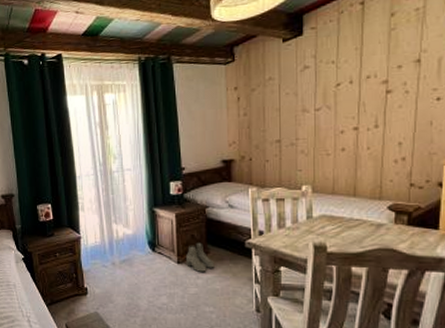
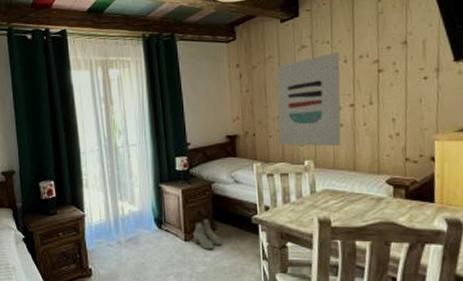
wall art: none [276,72,345,172] -> present [276,51,341,147]

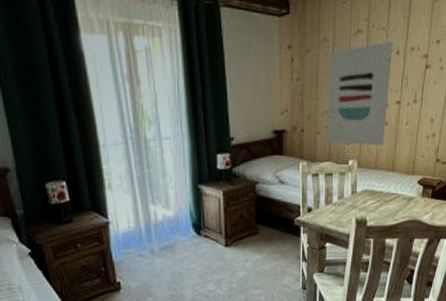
boots: present [193,219,222,249] -> none [235,222,264,254]

